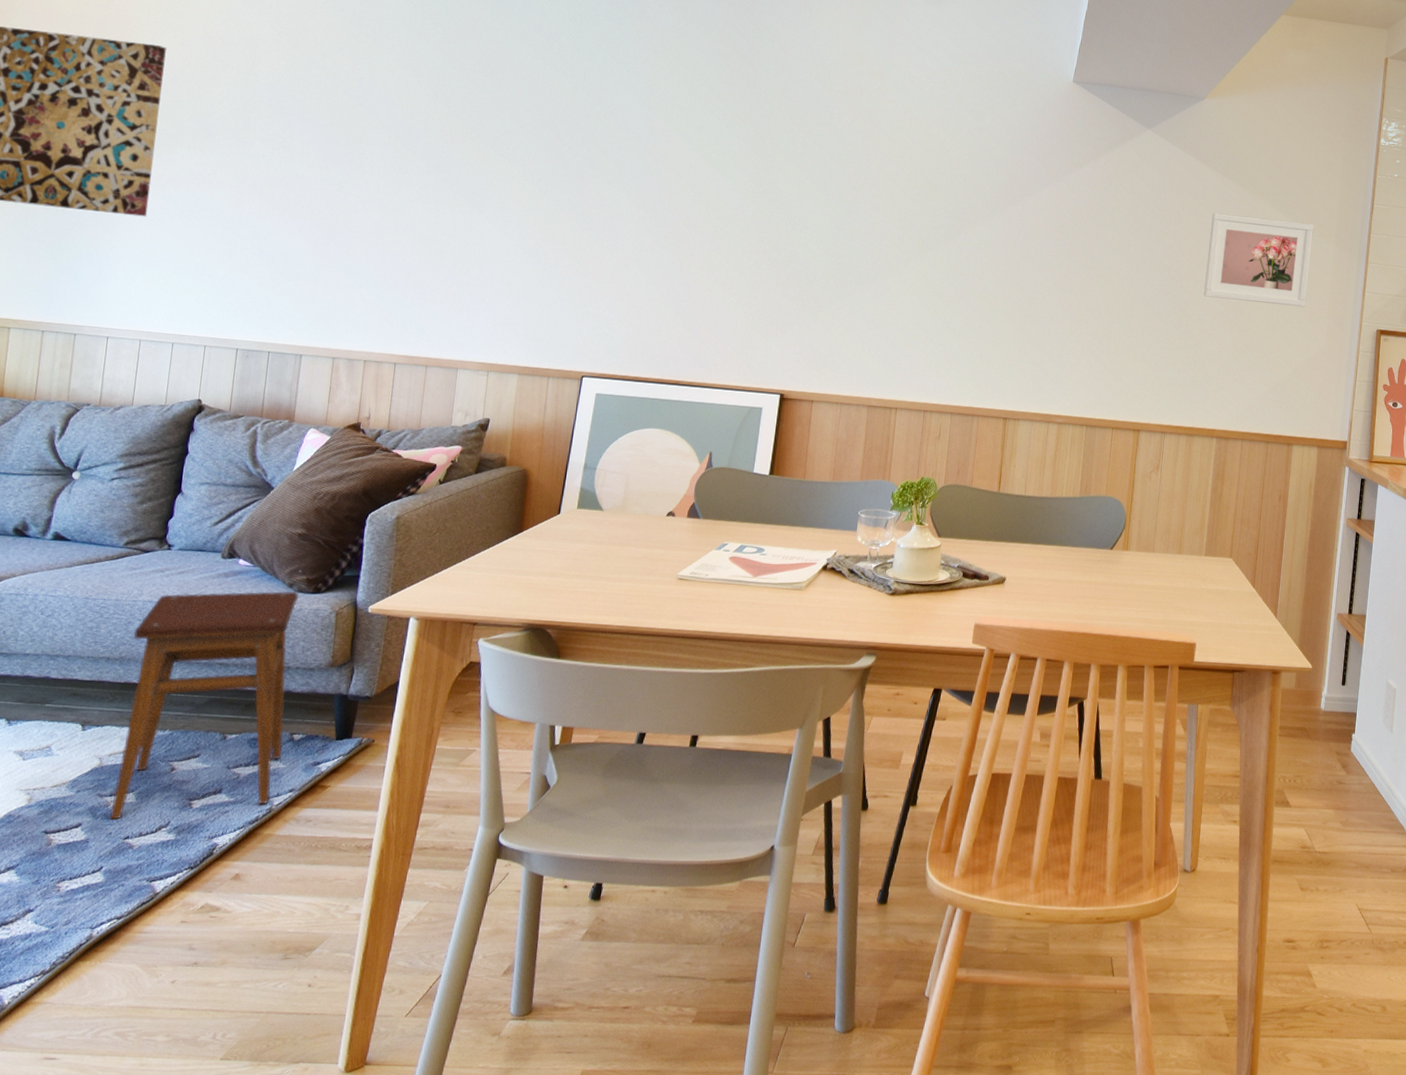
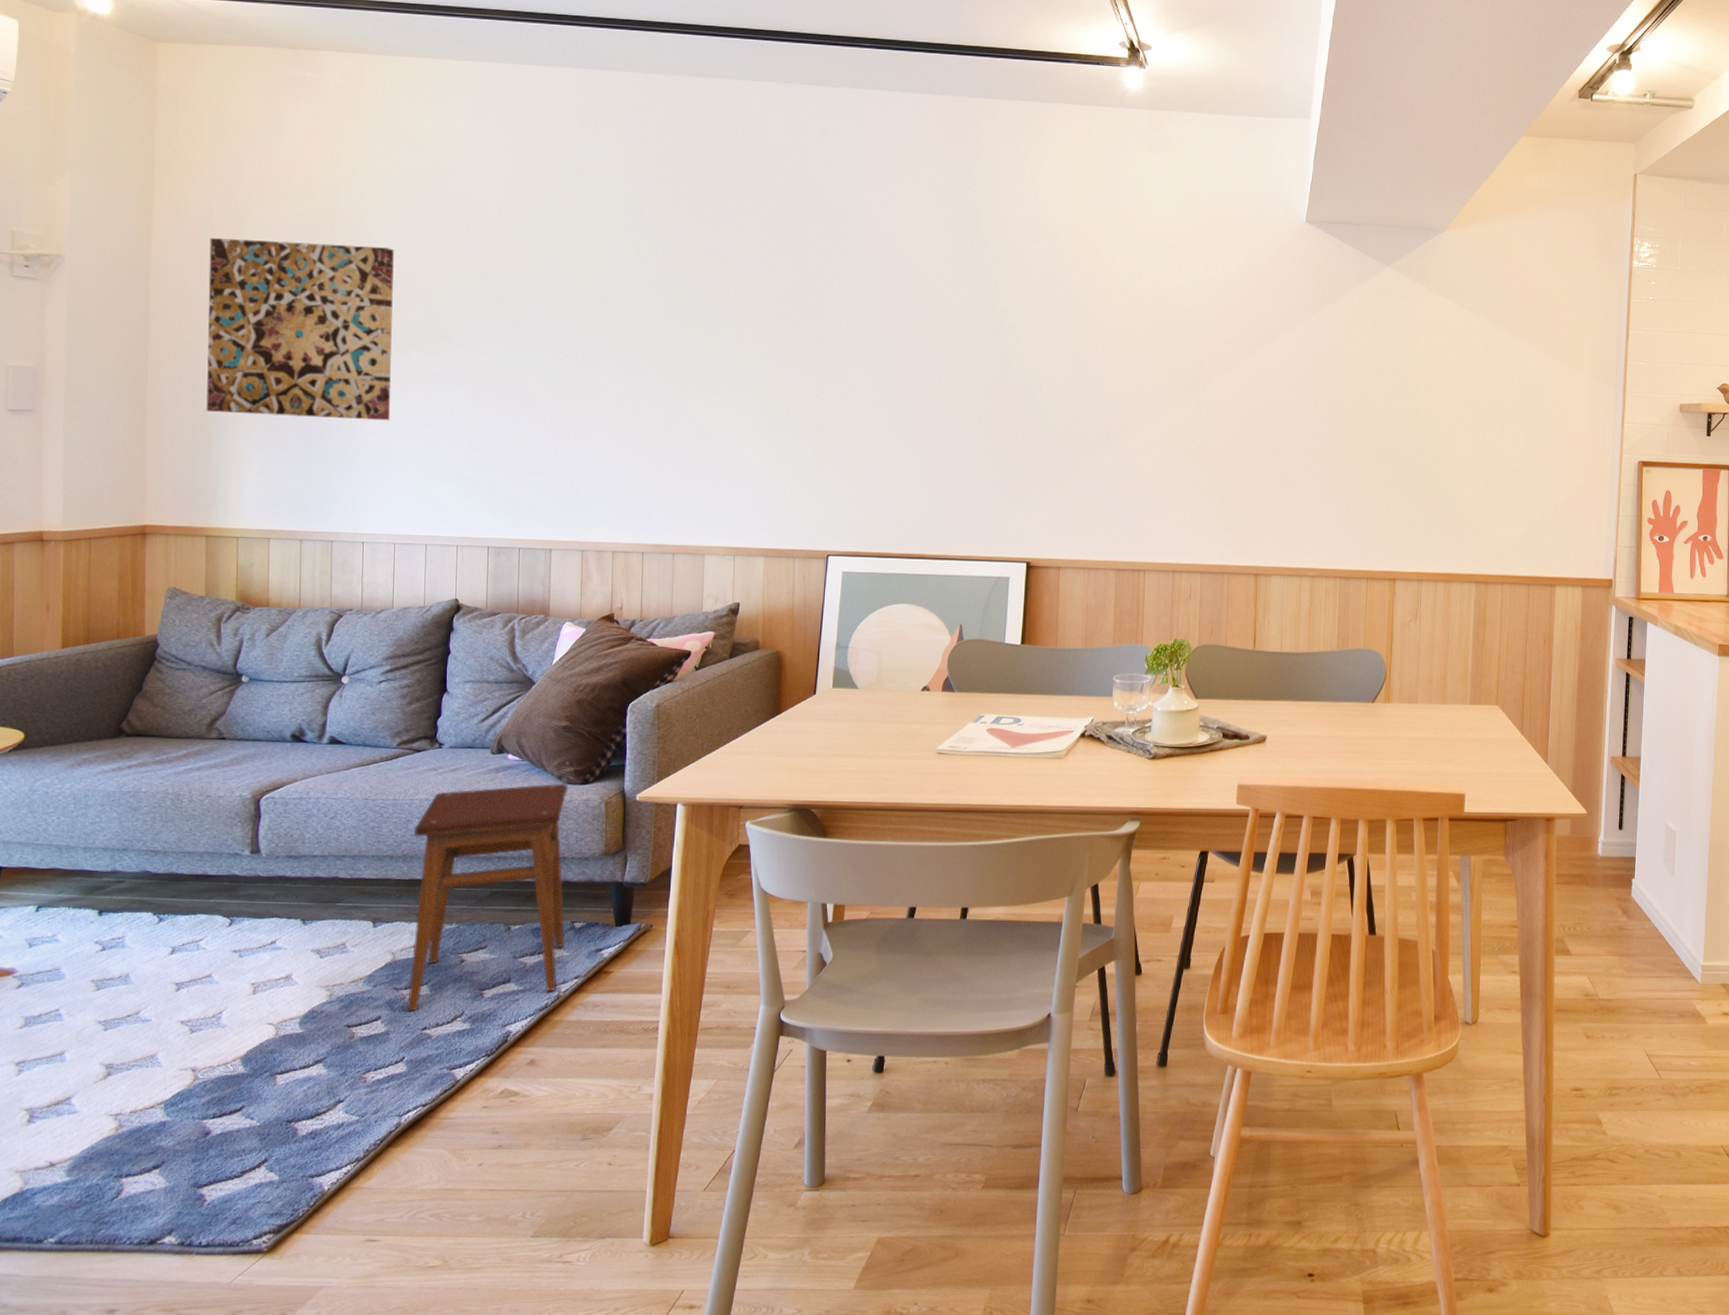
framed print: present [1204,213,1314,308] -> none [1454,349,1567,443]

